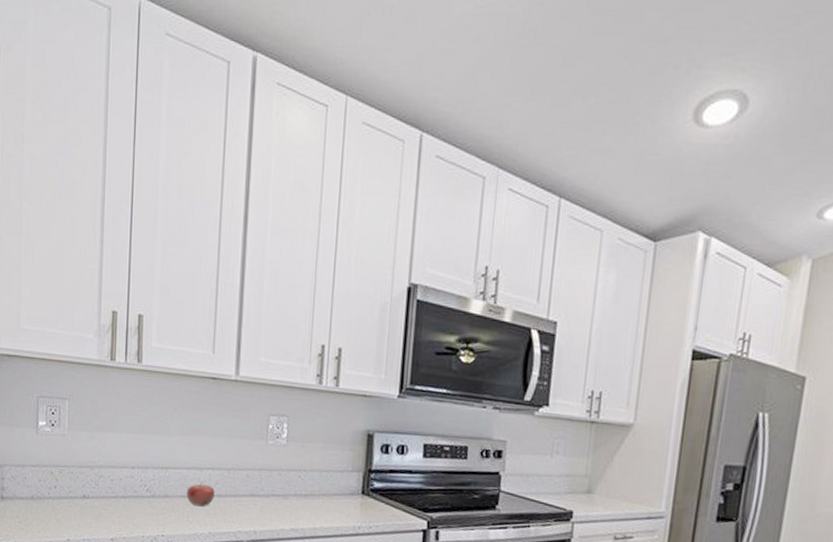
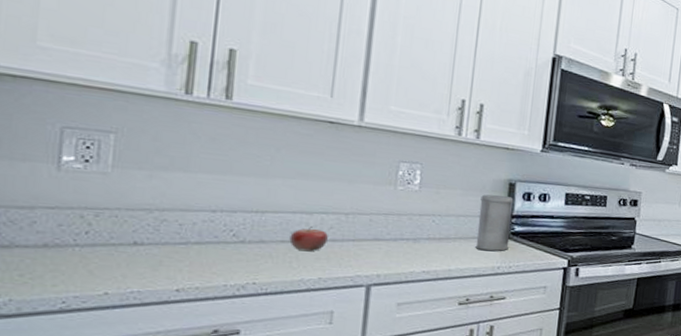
canister: none [337,447,372,510] -> present [475,194,514,252]

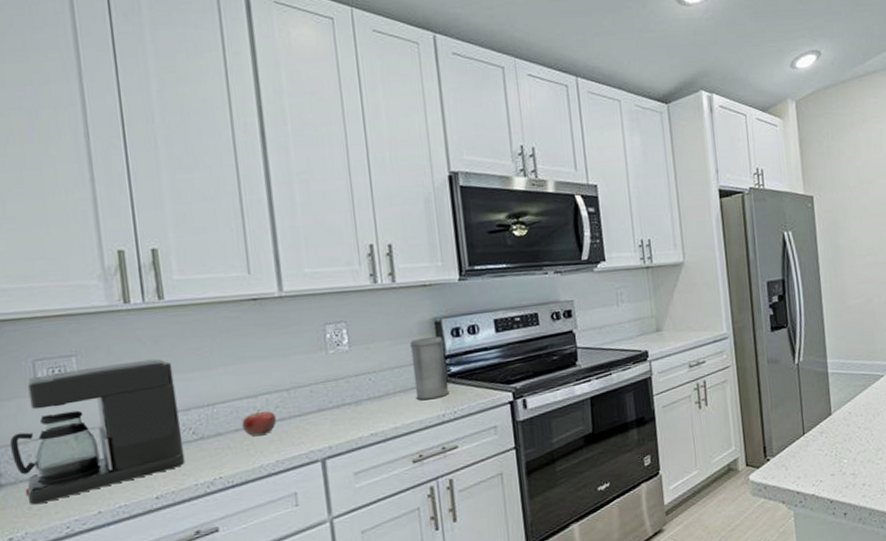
coffee maker: none [11,144,226,274] -> present [9,359,185,505]

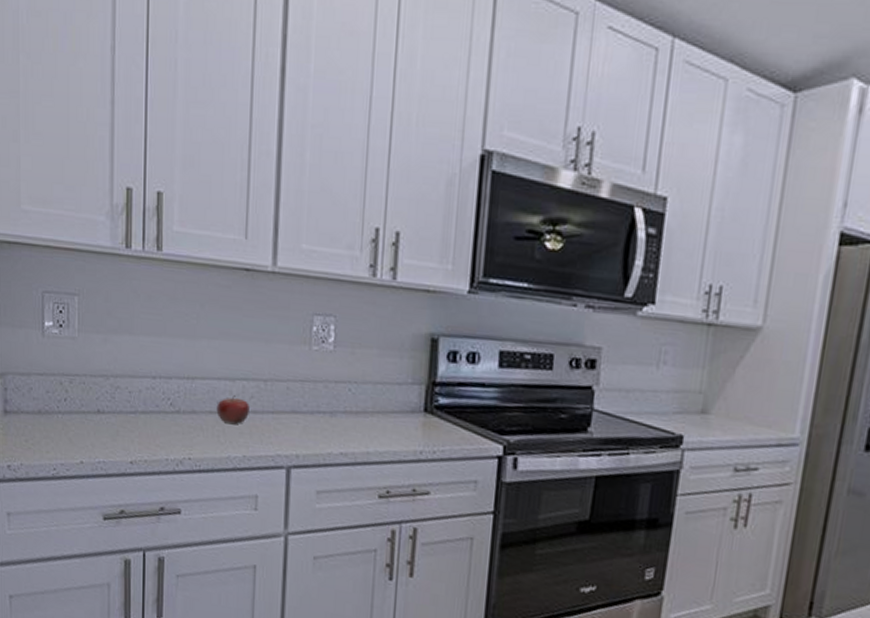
coffee maker: present [9,359,185,505] -> none [16,309,161,440]
canister: present [410,336,449,401] -> none [395,354,437,431]

